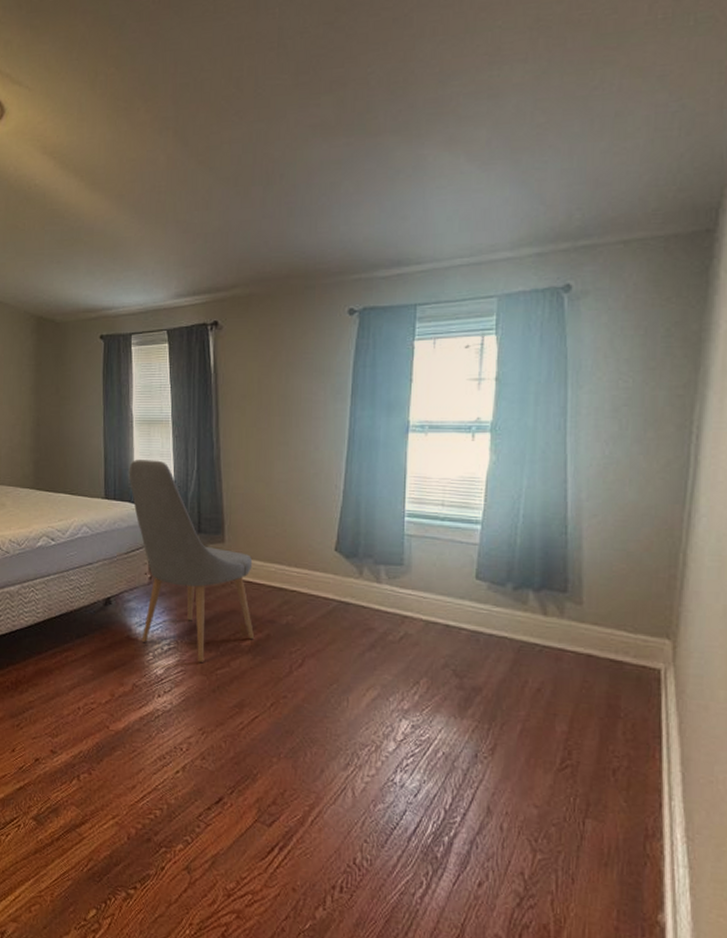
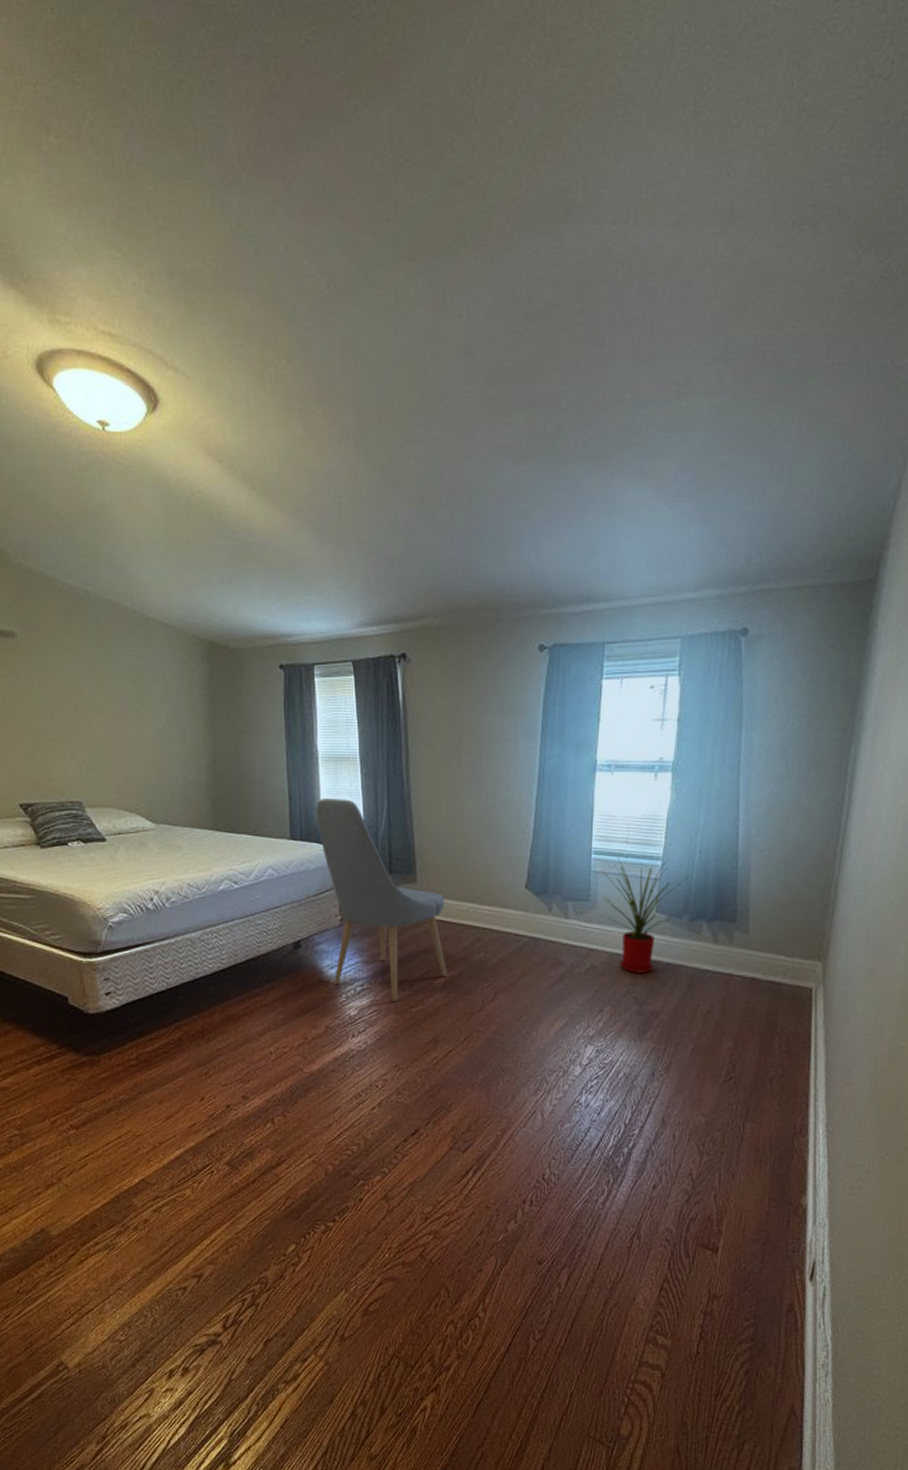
house plant: none [413,521,512,644] -> present [599,858,689,973]

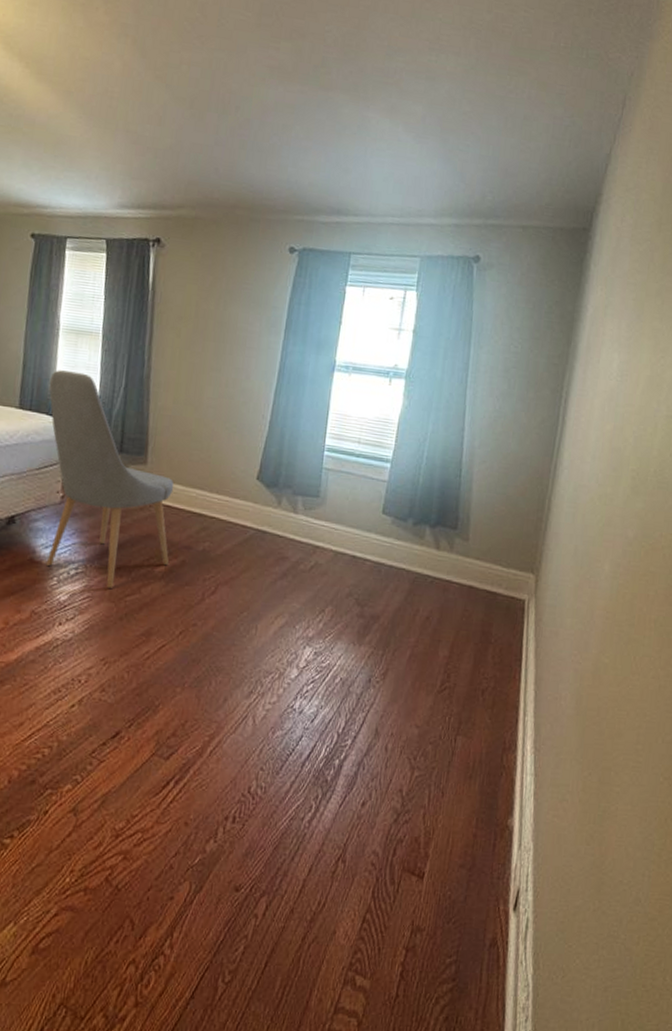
house plant: present [599,858,689,973] -> none [327,457,416,575]

